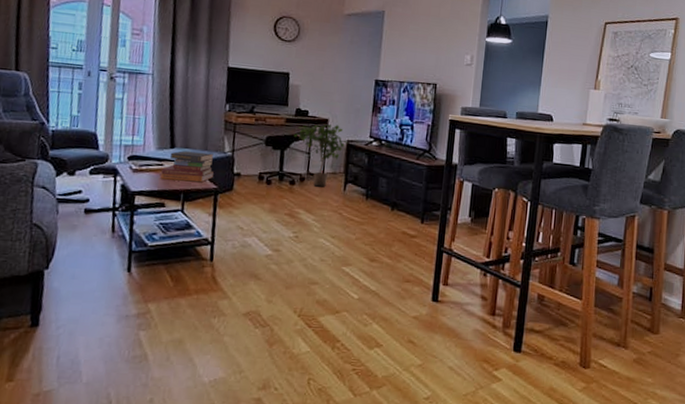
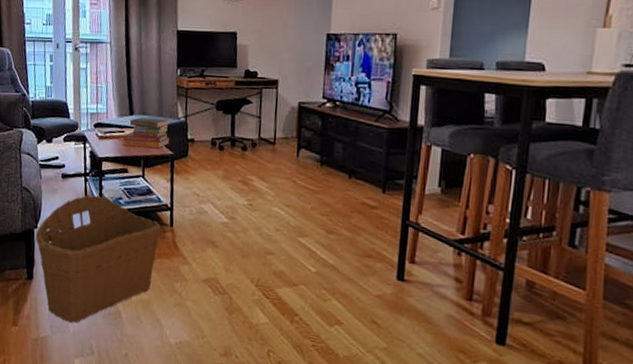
wicker basket: none [45,231,199,371] -> present [36,195,161,323]
potted plant: present [293,124,348,188] -> none [243,85,300,154]

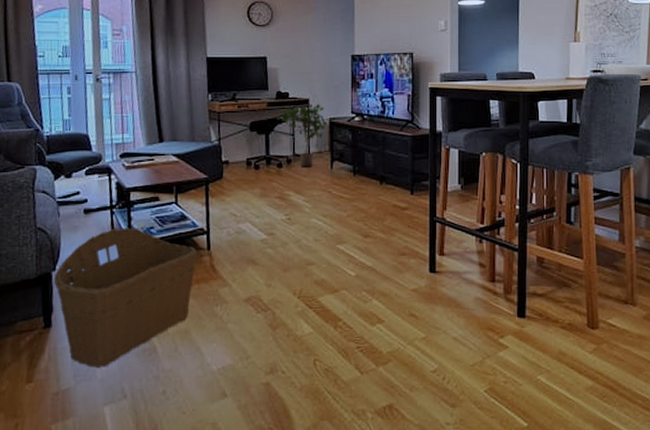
books: present [123,117,169,149] -> none [152,144,203,174]
potted plant: none [243,85,300,154] -> present [276,104,331,169]

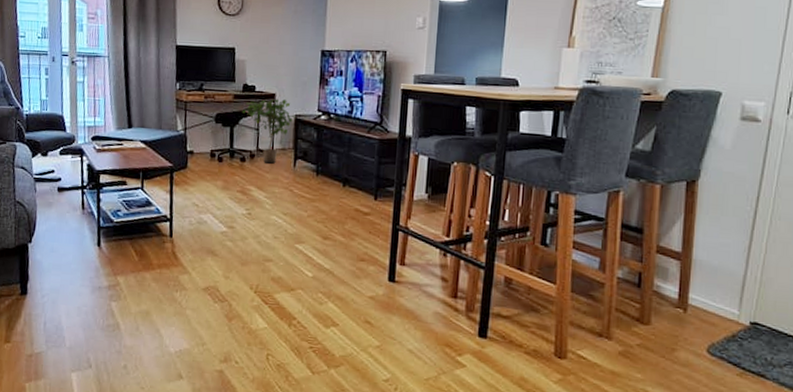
wicker basket: present [54,228,197,368] -> none [30,208,160,337]

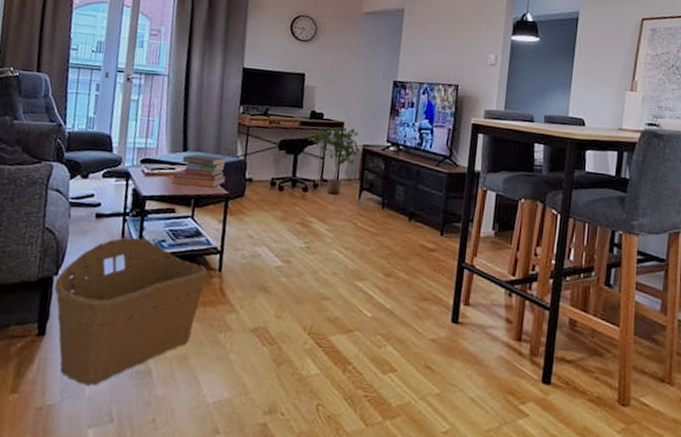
wicker basket: none [30,208,160,337] -> present [54,237,208,386]
books: none [121,130,168,161] -> present [172,154,226,188]

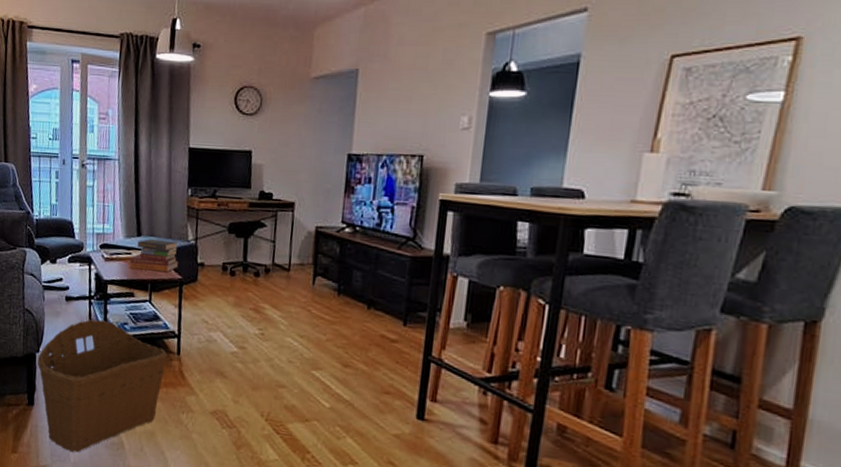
potted plant: present [308,127,364,196] -> none [257,208,317,281]

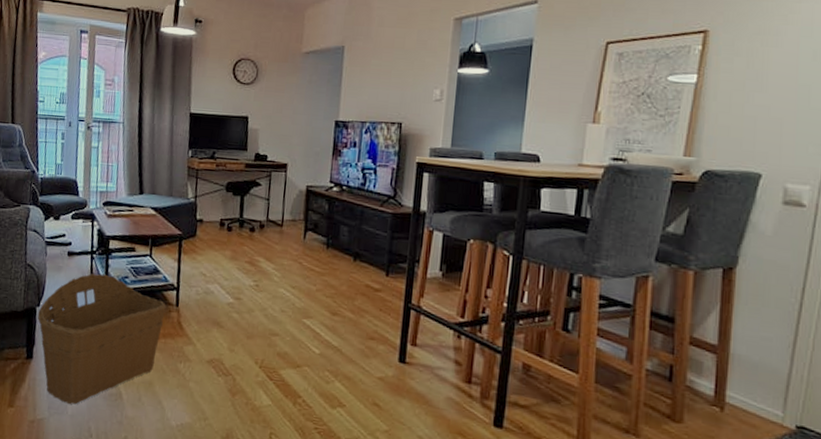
books: present [129,239,178,273] -> none [131,197,178,229]

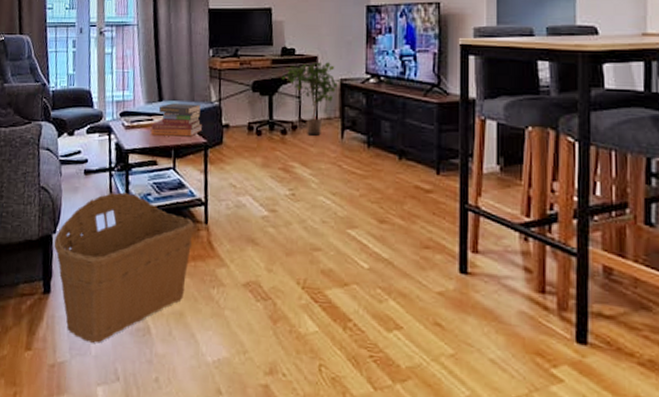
books: none [131,197,178,229] -> present [151,103,202,137]
potted plant: none [253,169,308,236] -> present [281,62,342,137]

